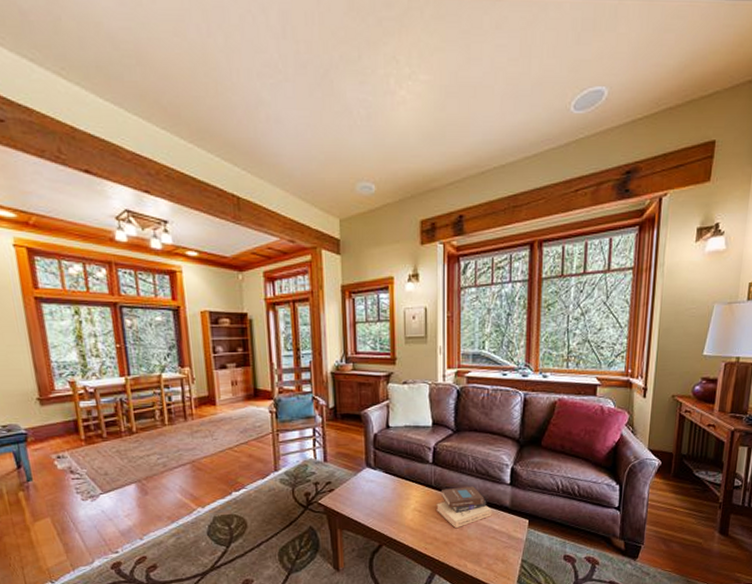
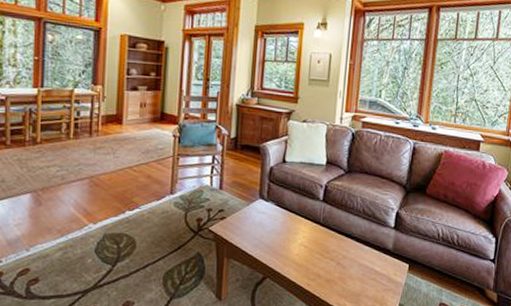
books: present [436,486,492,529] -> none [322,226,375,267]

